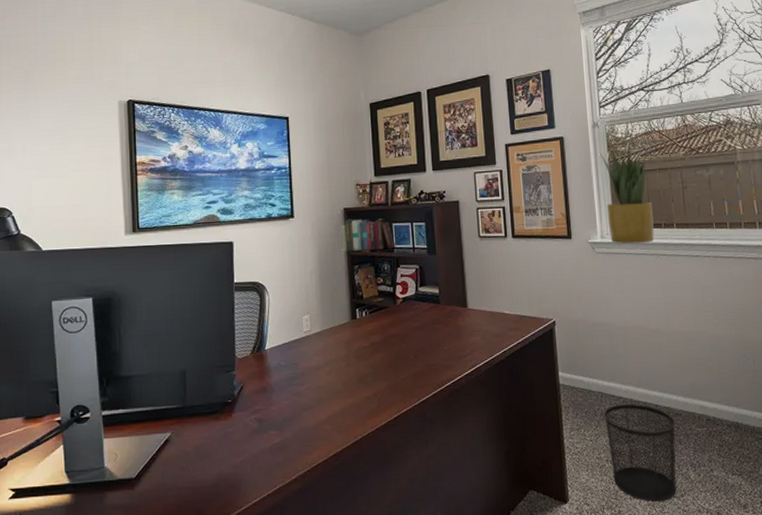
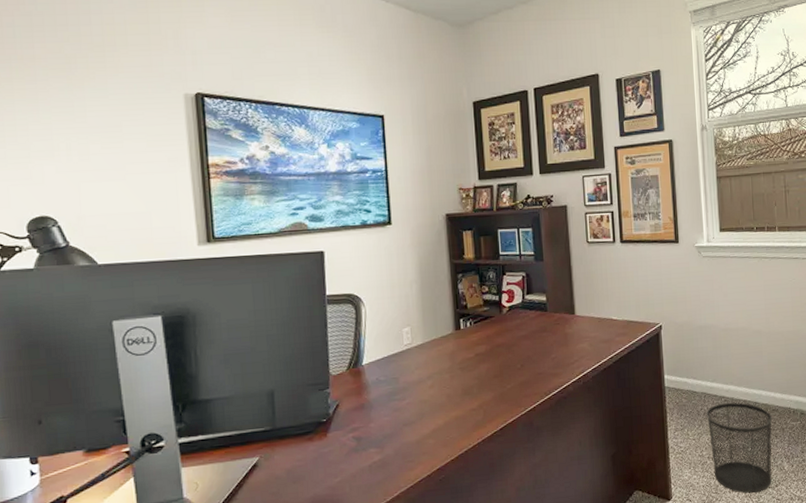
books: present [342,218,395,252] -> none [444,224,501,260]
planter: present [600,145,655,244] -> none [707,149,758,248]

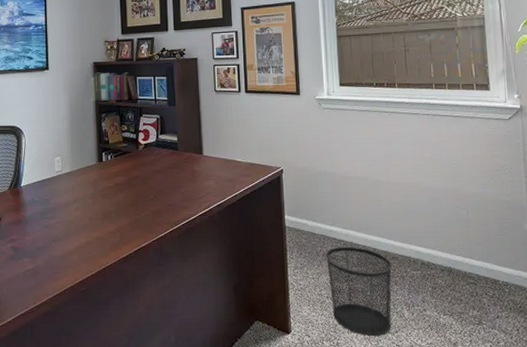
books: none [444,224,501,260] -> present [91,72,139,101]

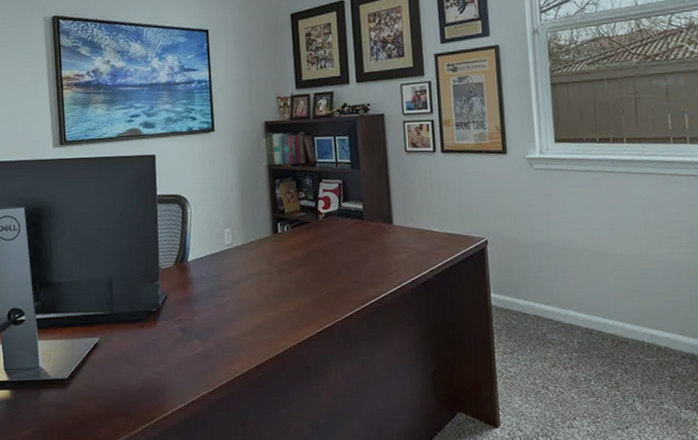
waste bin: present [326,246,392,336] -> none [540,329,622,432]

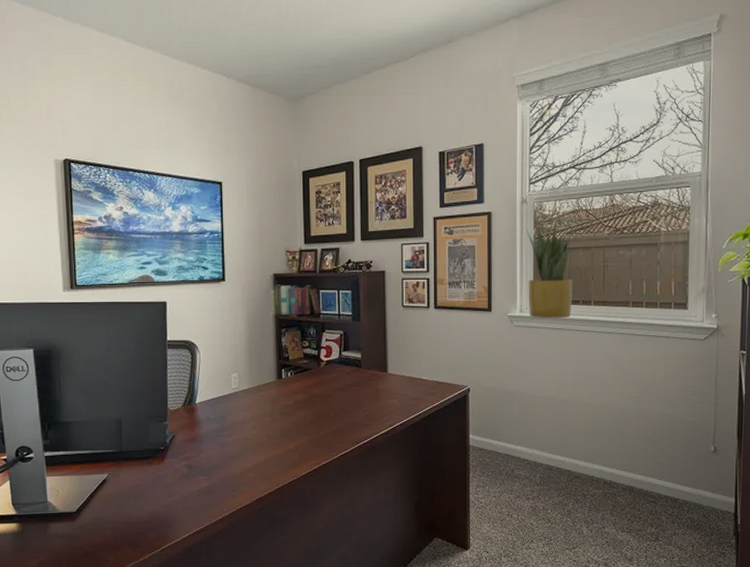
planter: none [540,53,601,160] -> present [526,223,575,319]

